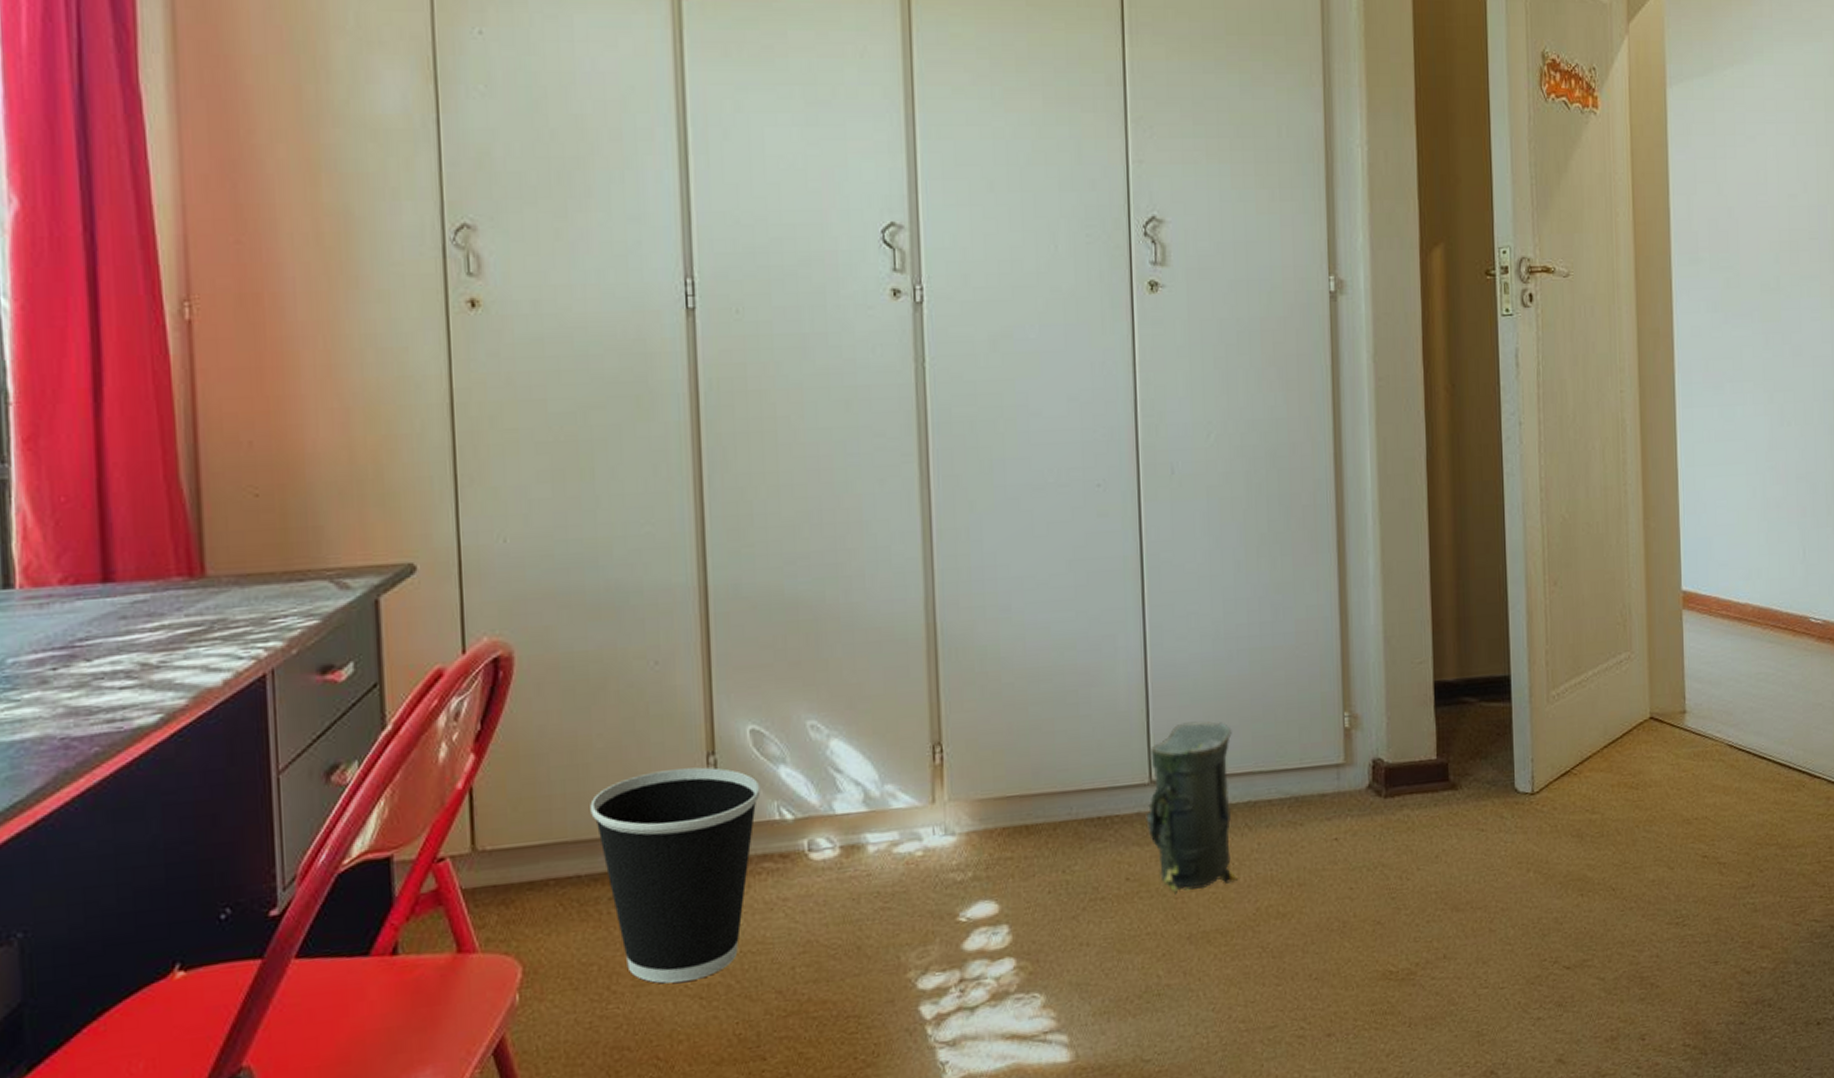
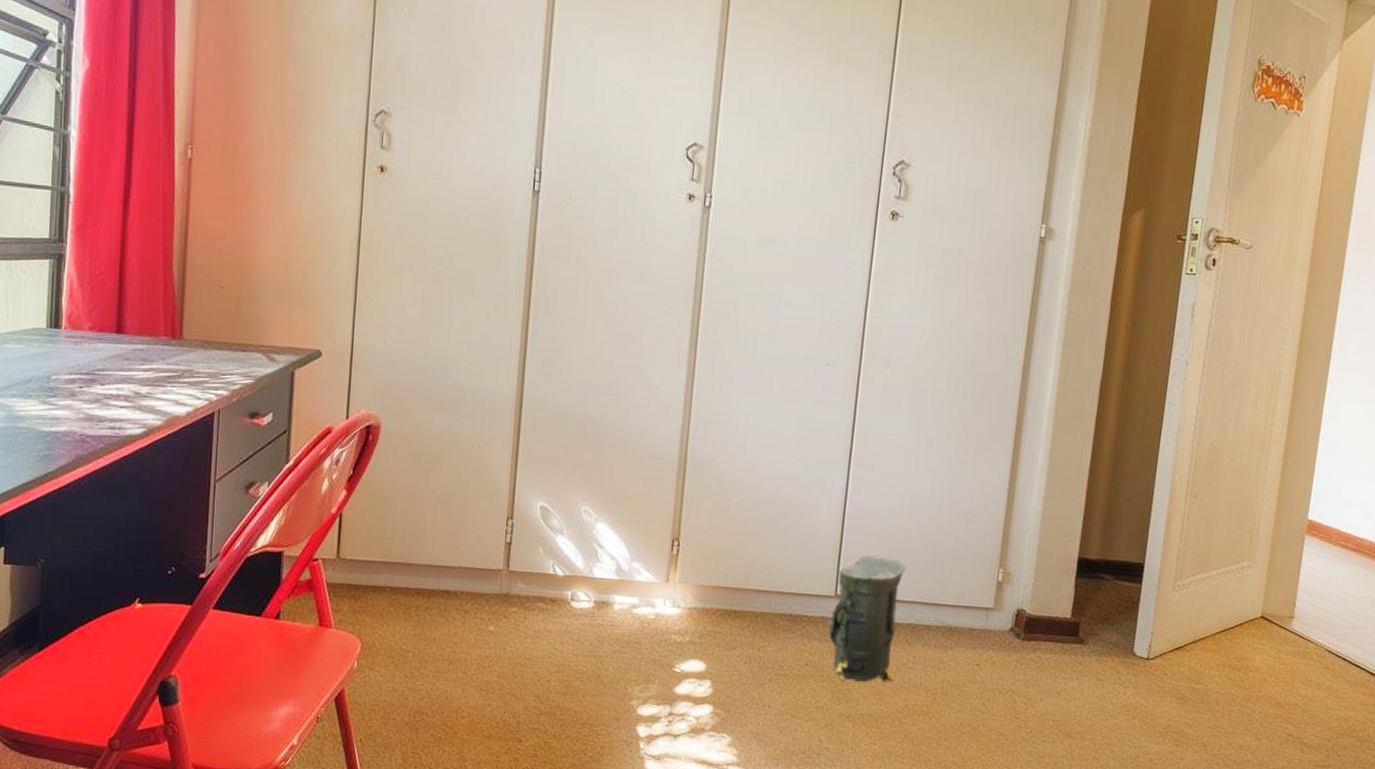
wastebasket: present [590,767,761,984] -> none [421,524,542,677]

